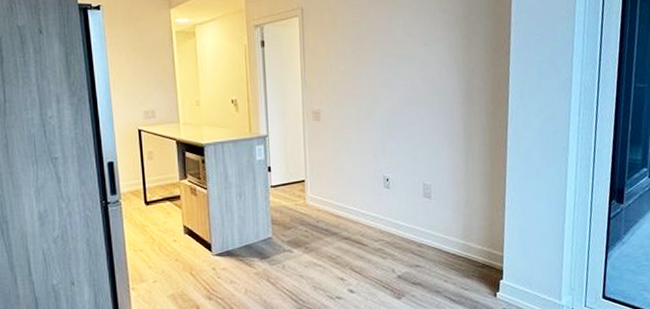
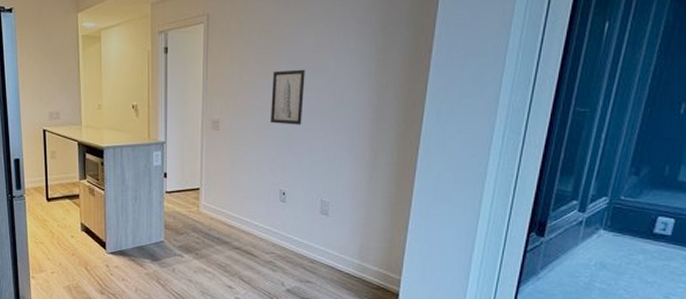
wall art: none [368,58,399,112] -> present [270,69,305,125]

